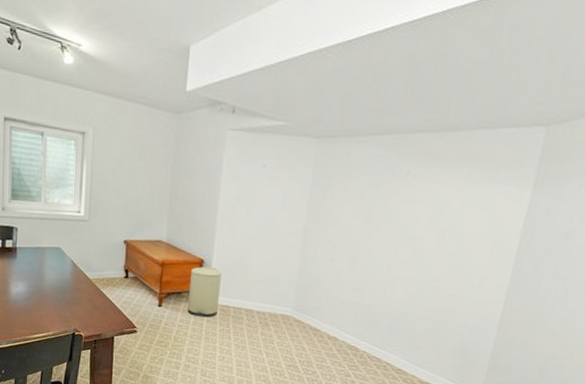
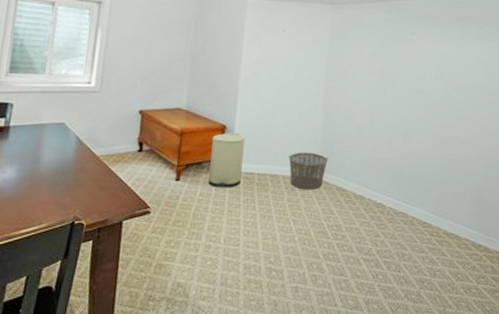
basket: none [264,290,304,327] -> present [289,152,328,190]

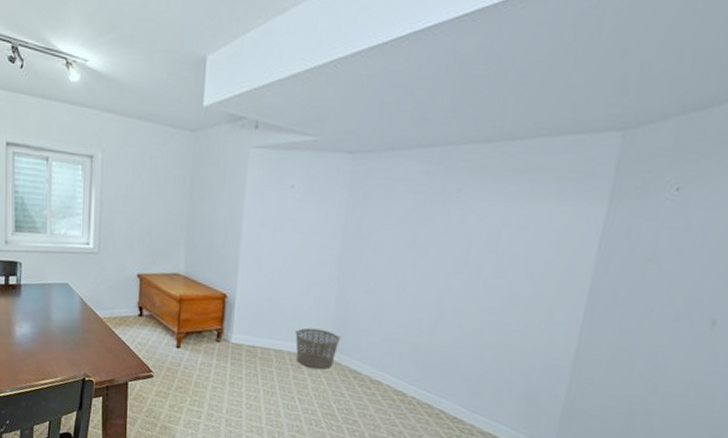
pedal bin: present [208,132,245,188] -> none [209,301,247,360]

